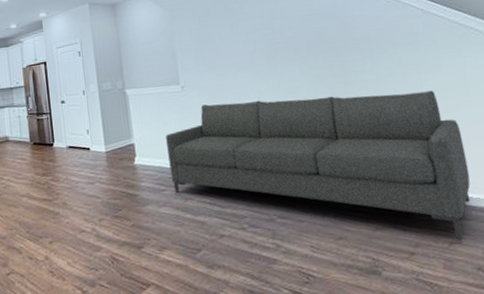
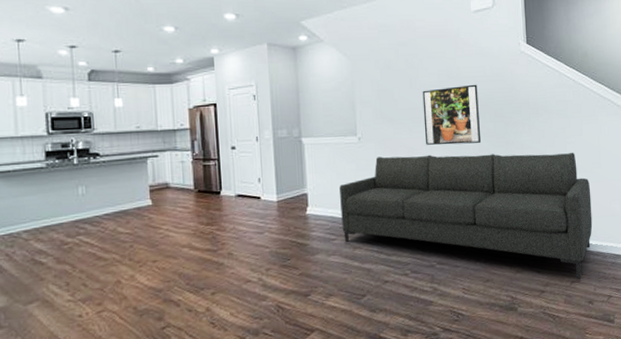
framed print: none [244,23,317,90] -> present [422,84,482,145]

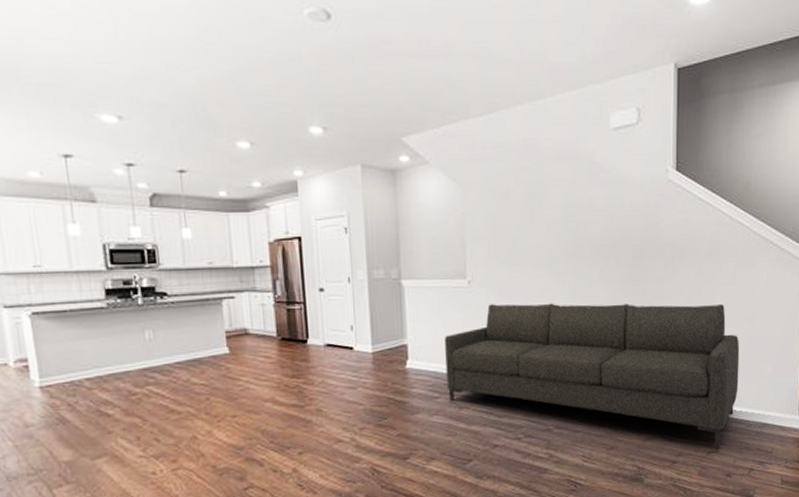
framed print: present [422,84,482,145] -> none [546,219,614,292]

